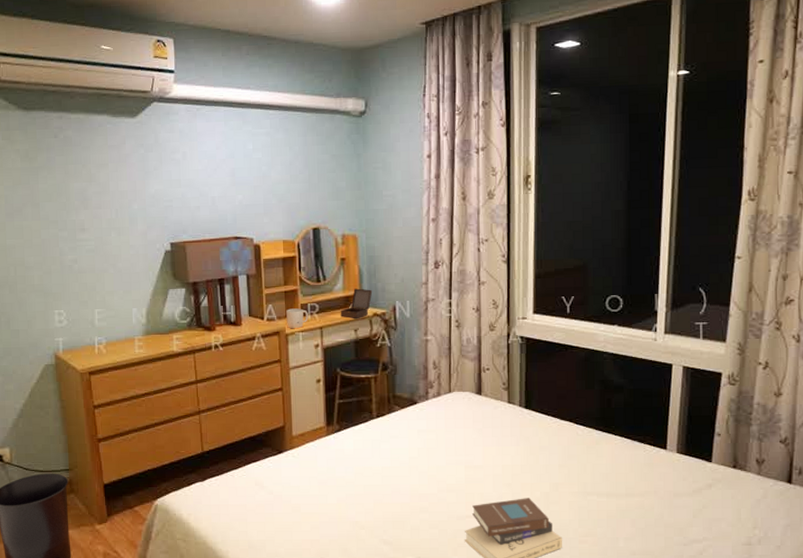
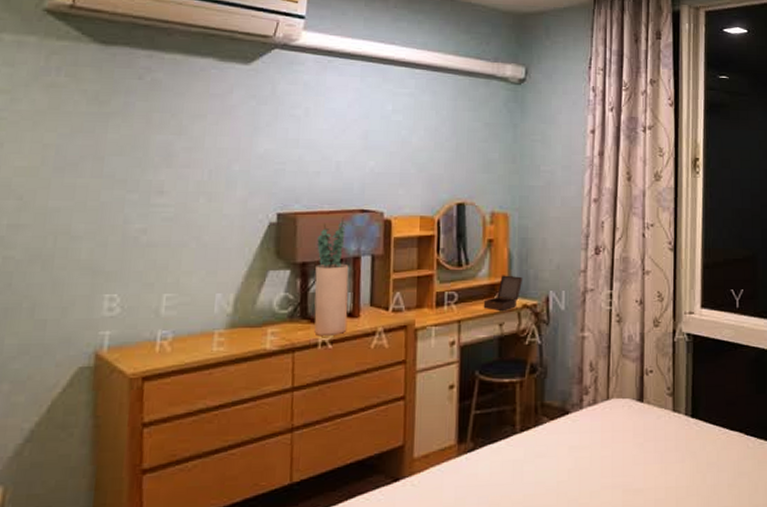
vase: none [203,243,233,341] -> present [314,216,349,337]
mug: present [286,308,308,329] -> none [417,297,444,322]

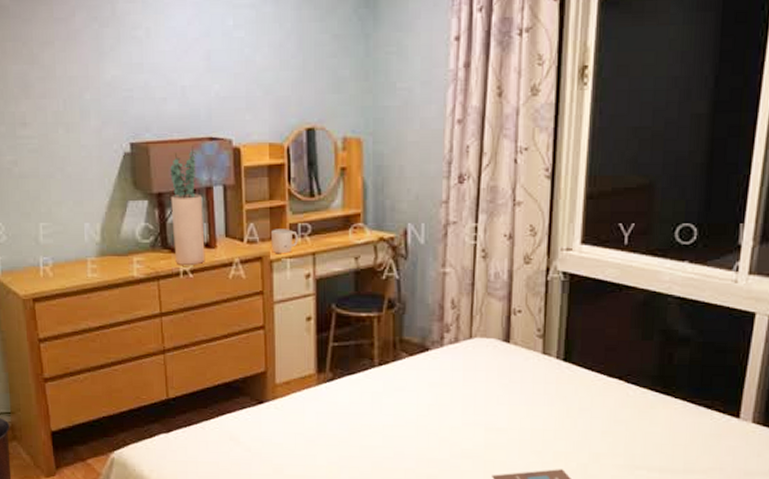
mug: none [417,297,444,322] -> present [271,229,298,254]
jewelry box: present [483,275,523,310] -> none [338,206,379,243]

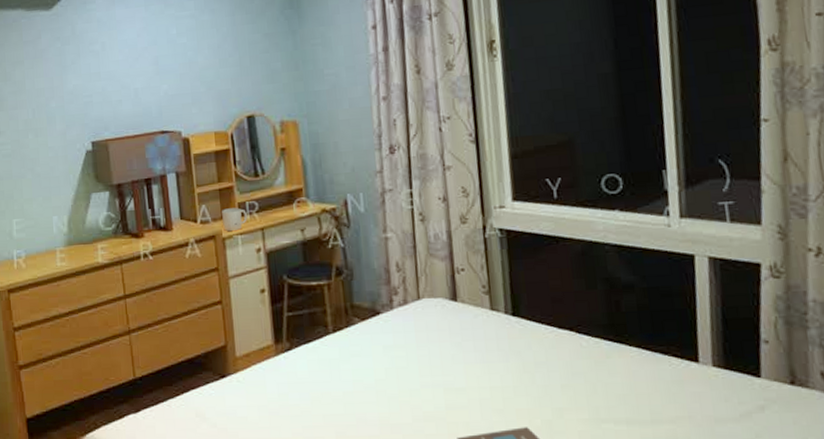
vase: present [170,145,205,266] -> none [127,139,163,250]

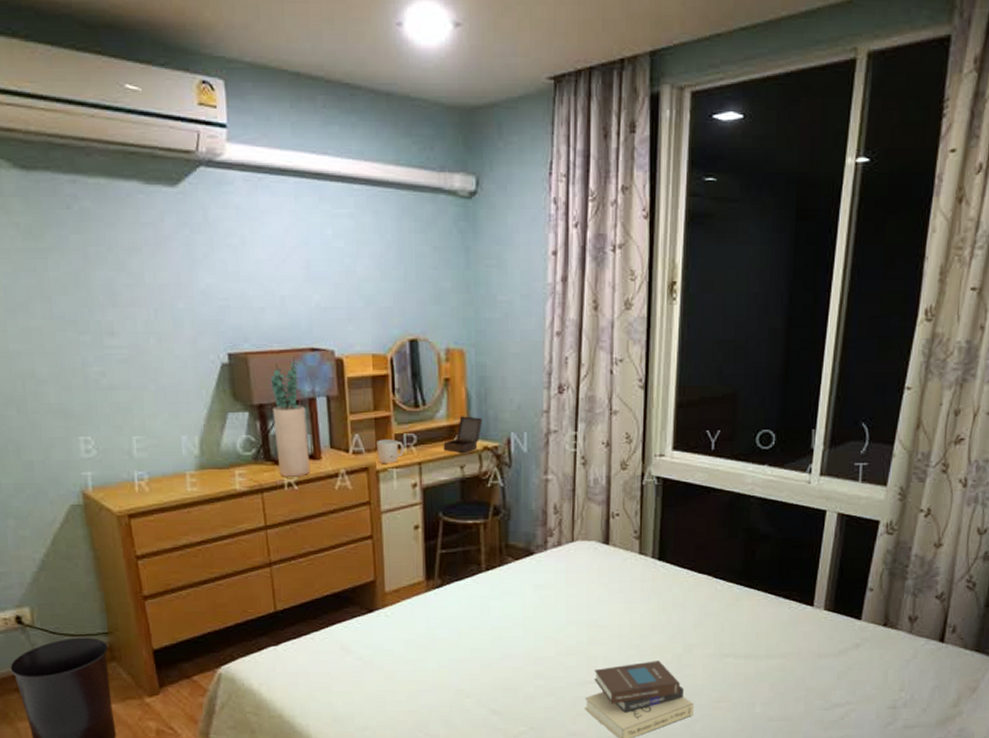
vase: none [127,139,163,250] -> present [271,355,310,478]
jewelry box: none [283,181,320,217] -> present [443,416,483,453]

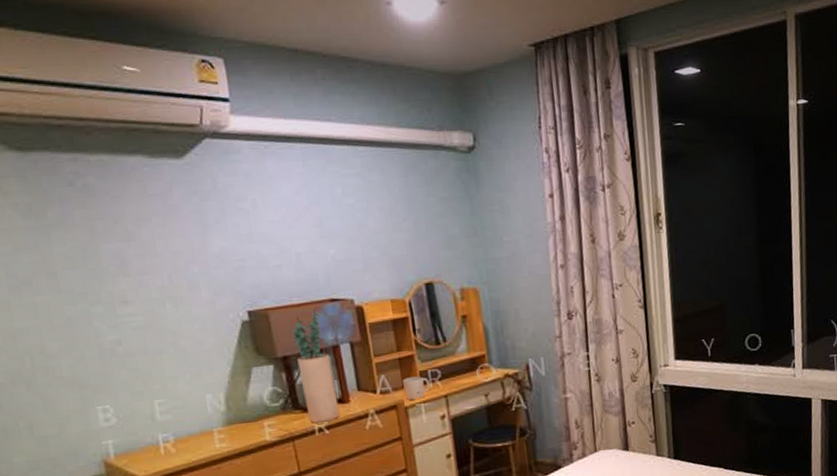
jewelry box: present [443,416,483,453] -> none [466,347,502,383]

